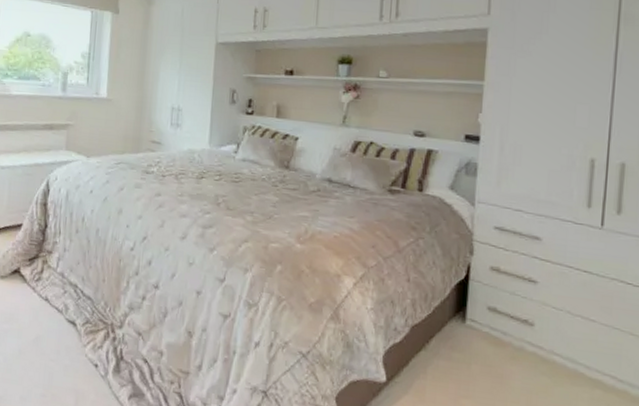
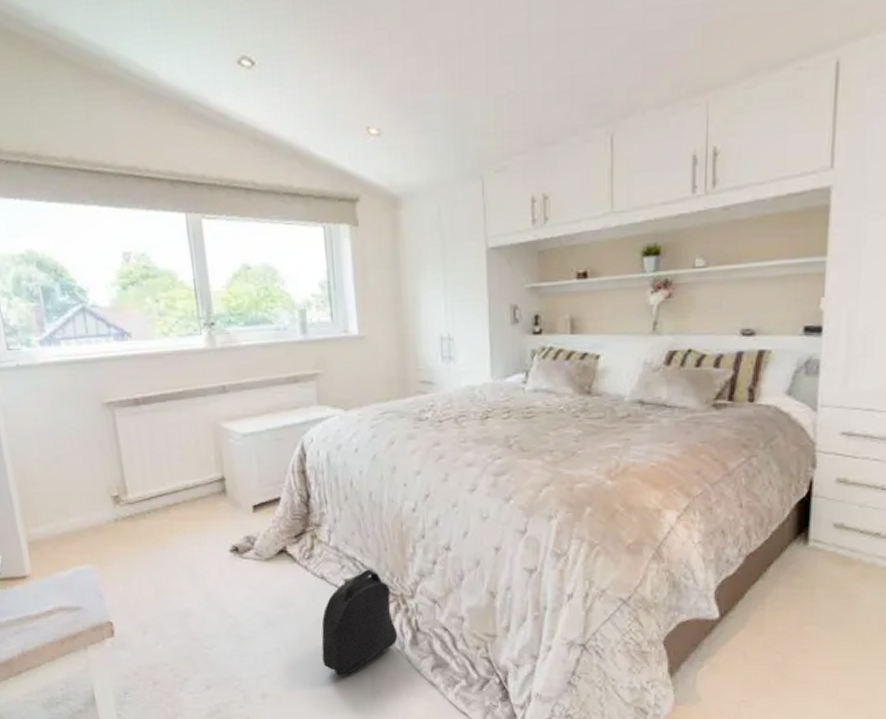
backpack: none [34,296,104,395] -> present [321,569,398,677]

